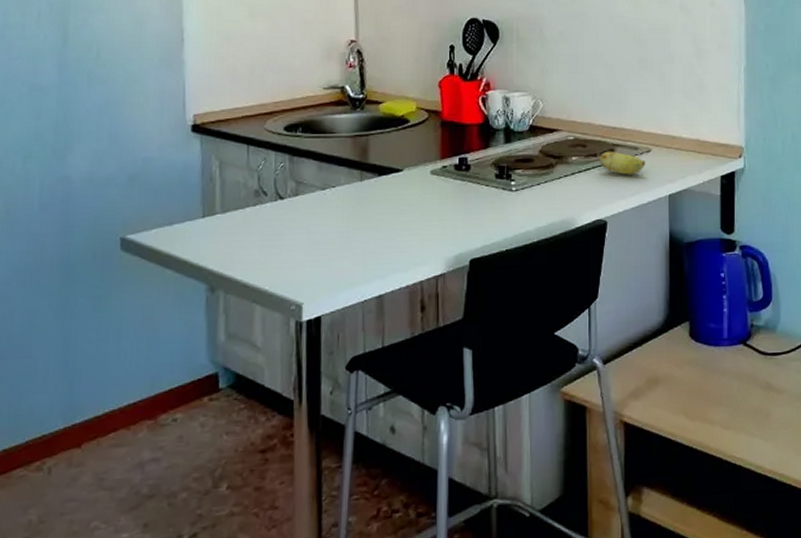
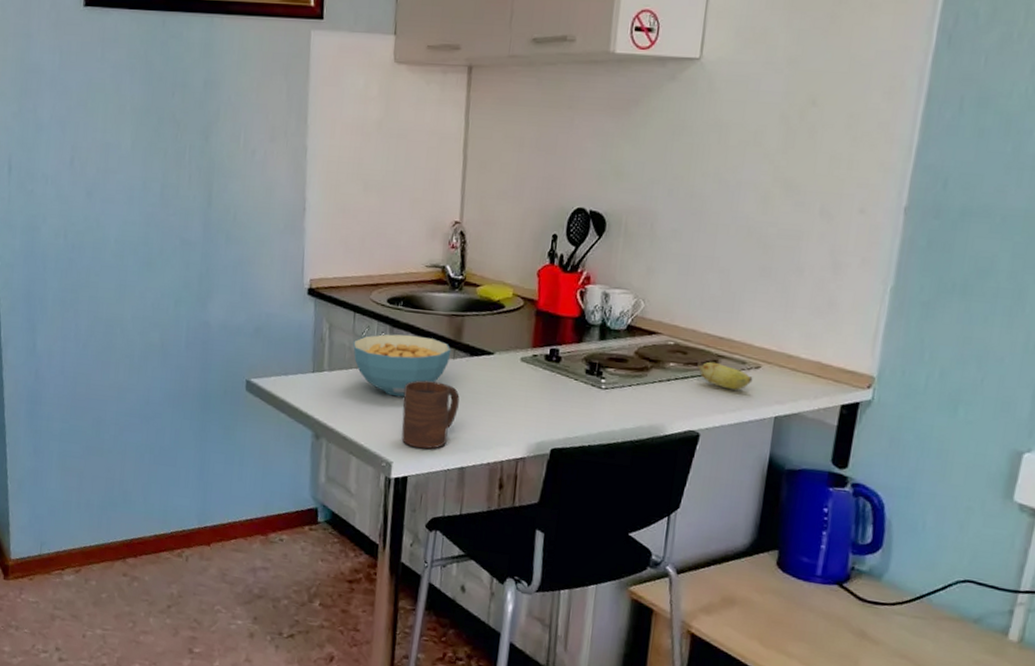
cereal bowl: none [249,161,358,230] -> present [353,334,451,397]
cup: none [309,208,371,283] -> present [401,380,460,449]

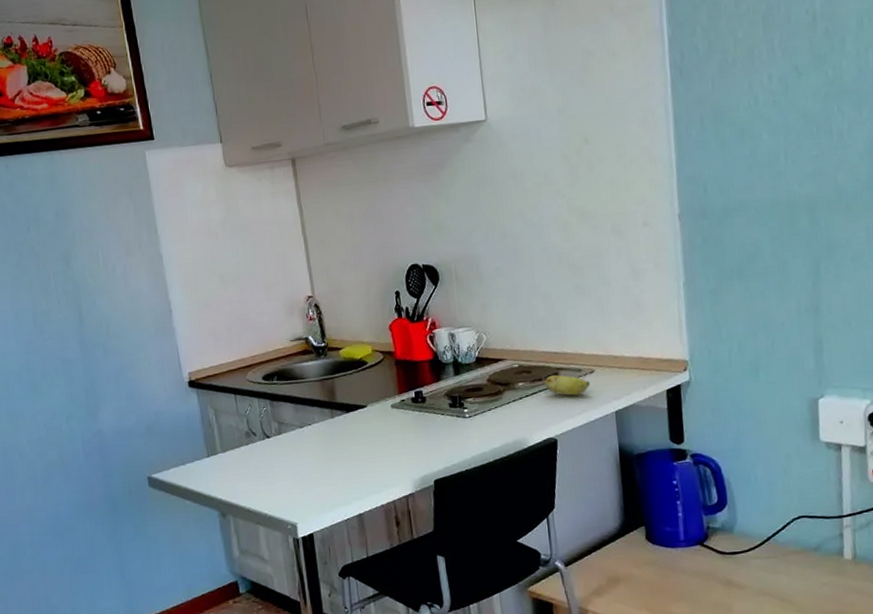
cereal bowl: present [353,334,451,397] -> none [239,404,329,463]
cup: present [401,380,460,449] -> none [293,442,346,506]

